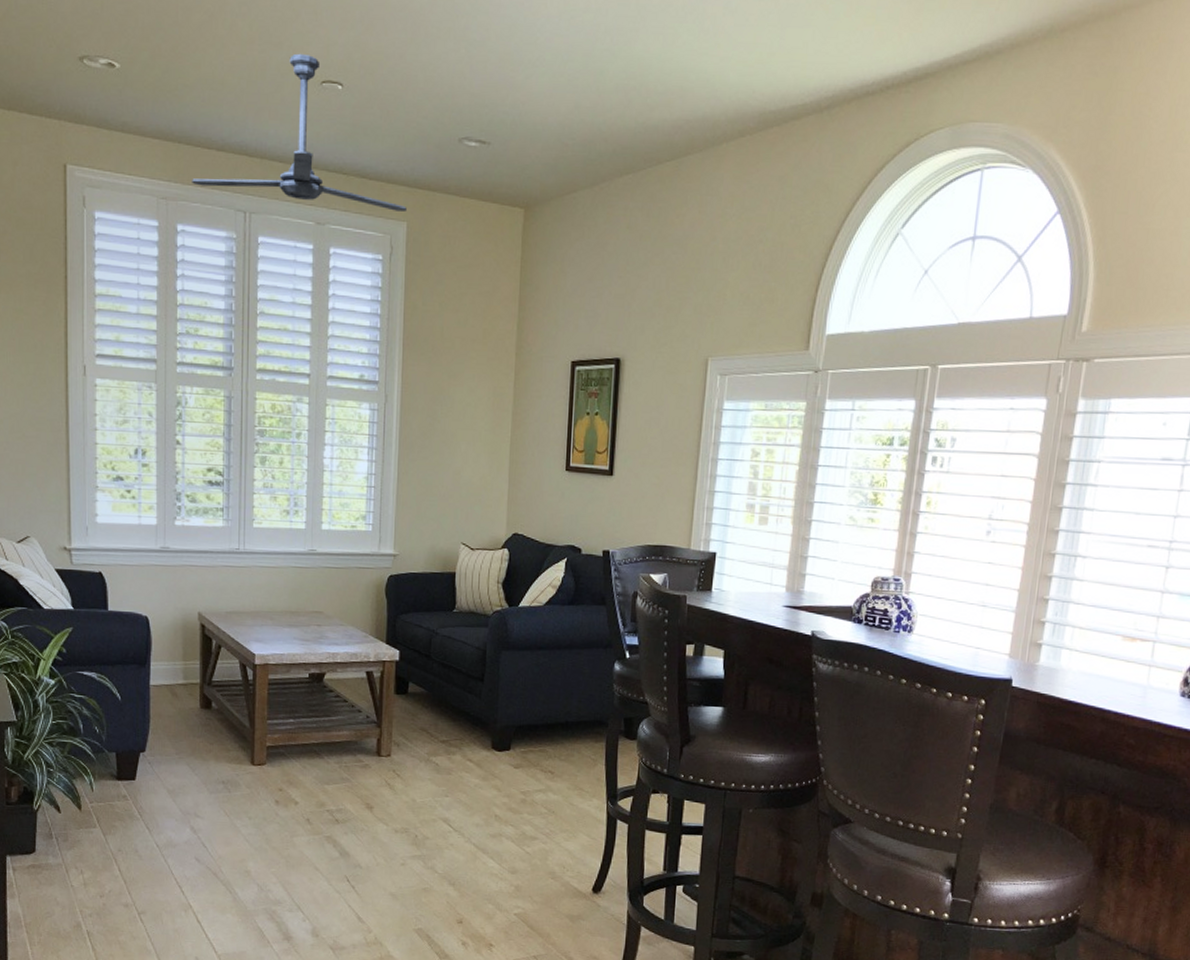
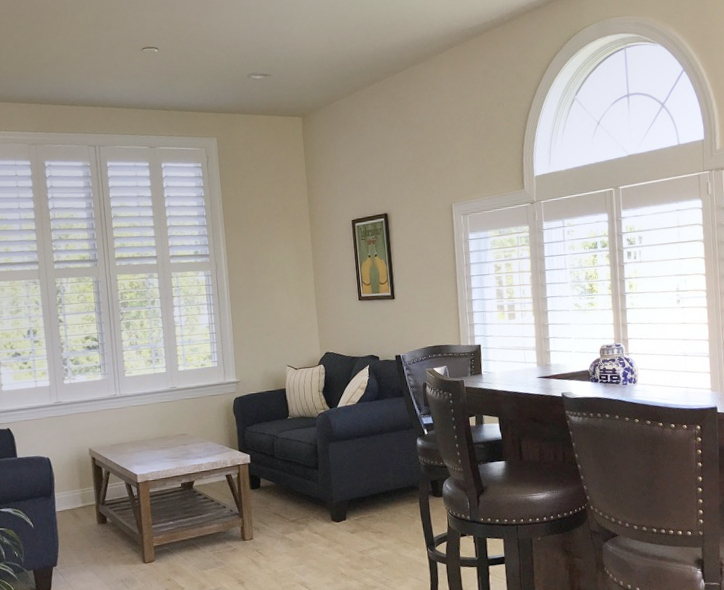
ceiling fan: present [192,53,407,212] -> none [53,31,215,132]

